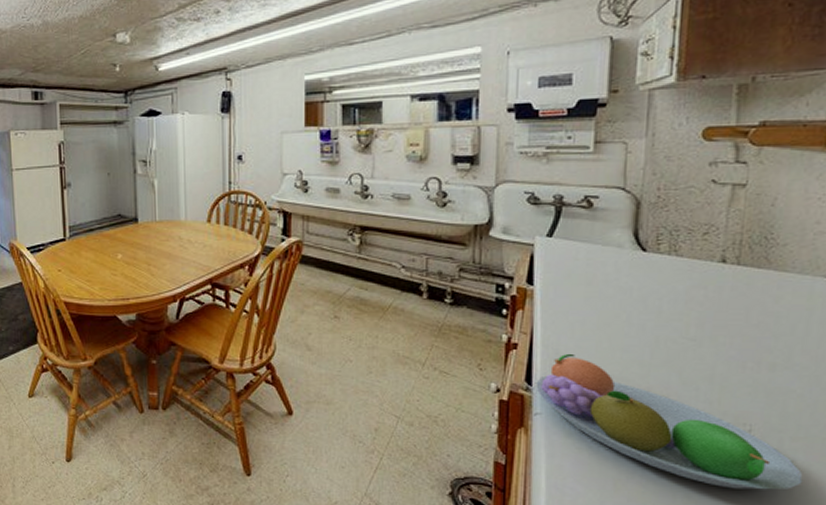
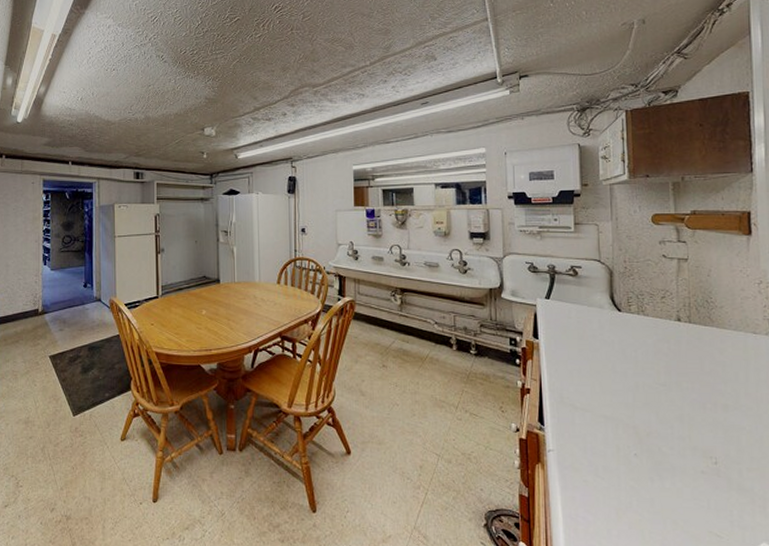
fruit bowl: present [536,353,803,490] -> none [547,397,761,516]

